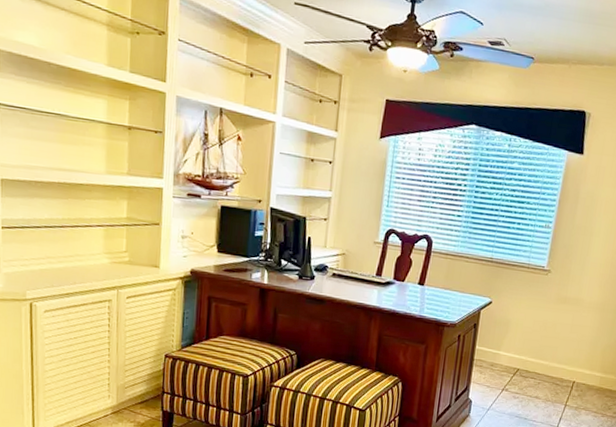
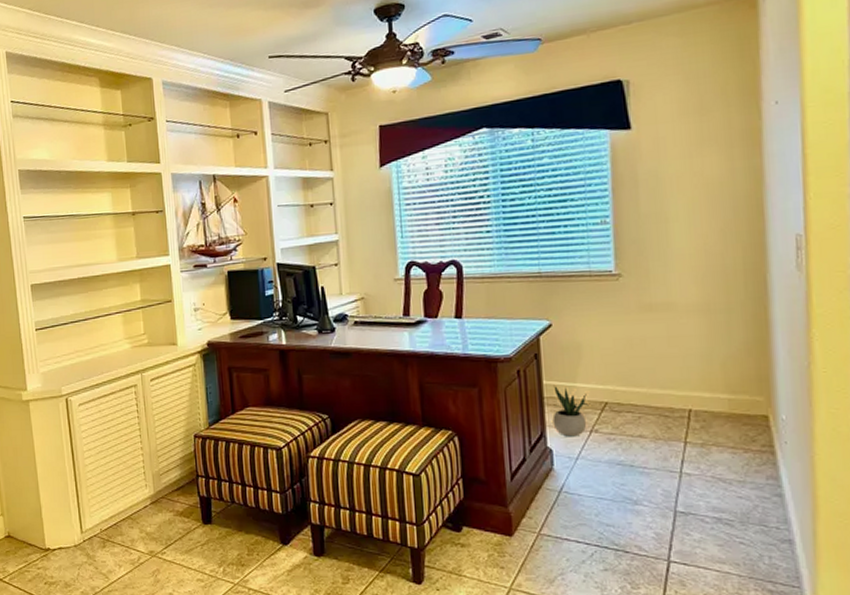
potted plant: none [476,350,507,393] -> present [552,384,589,437]

